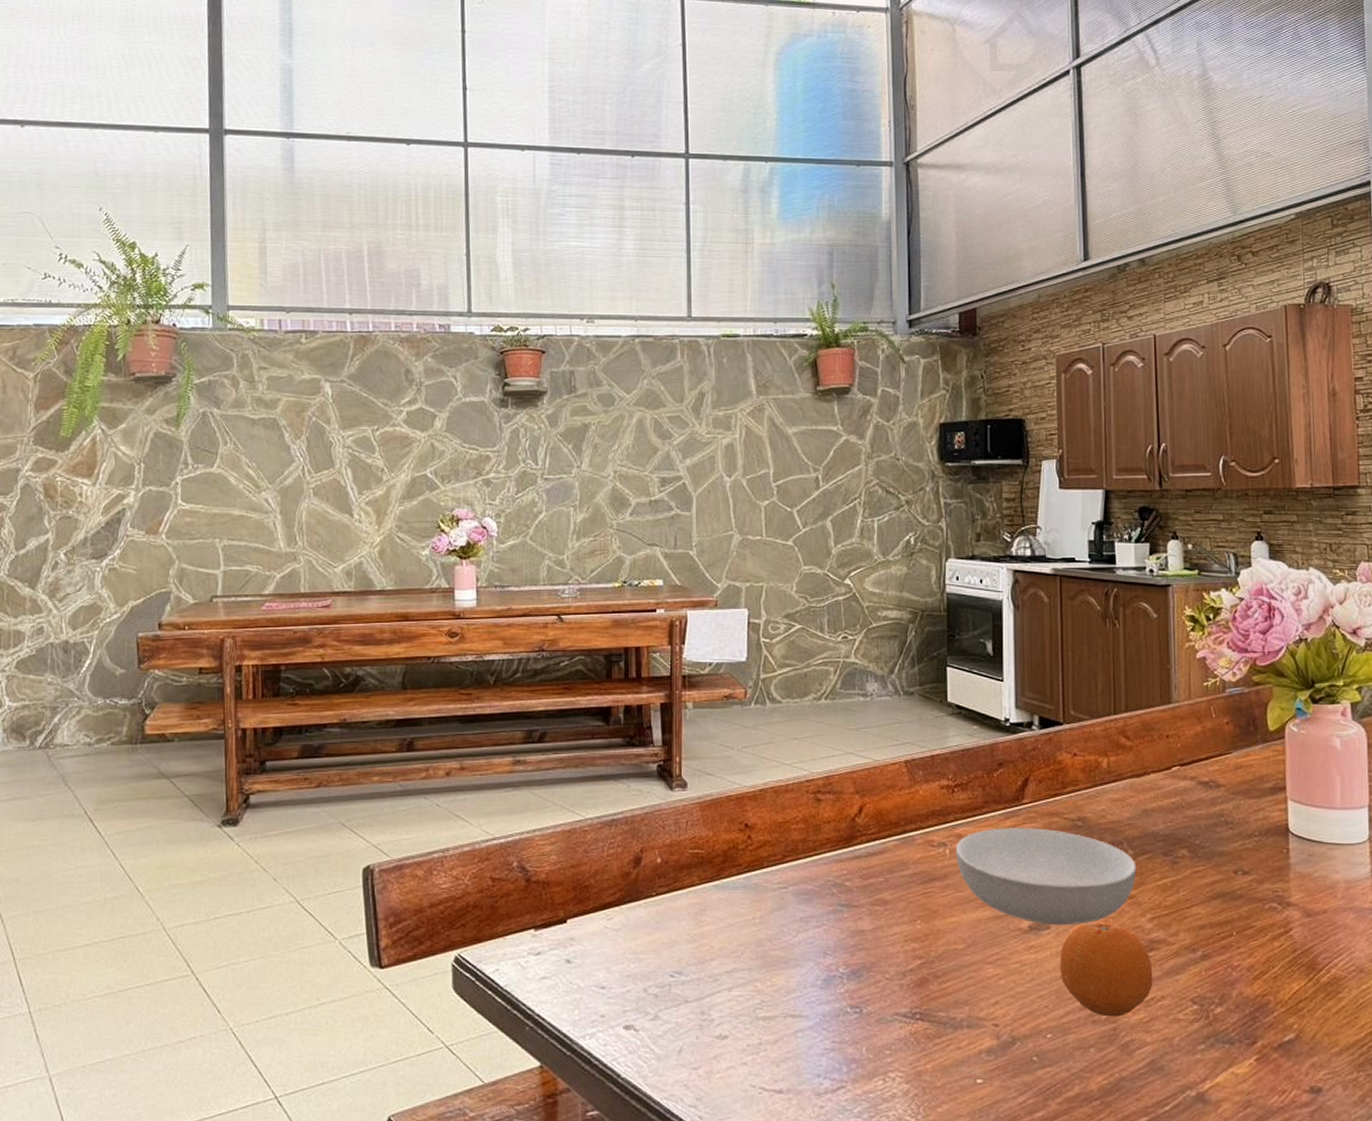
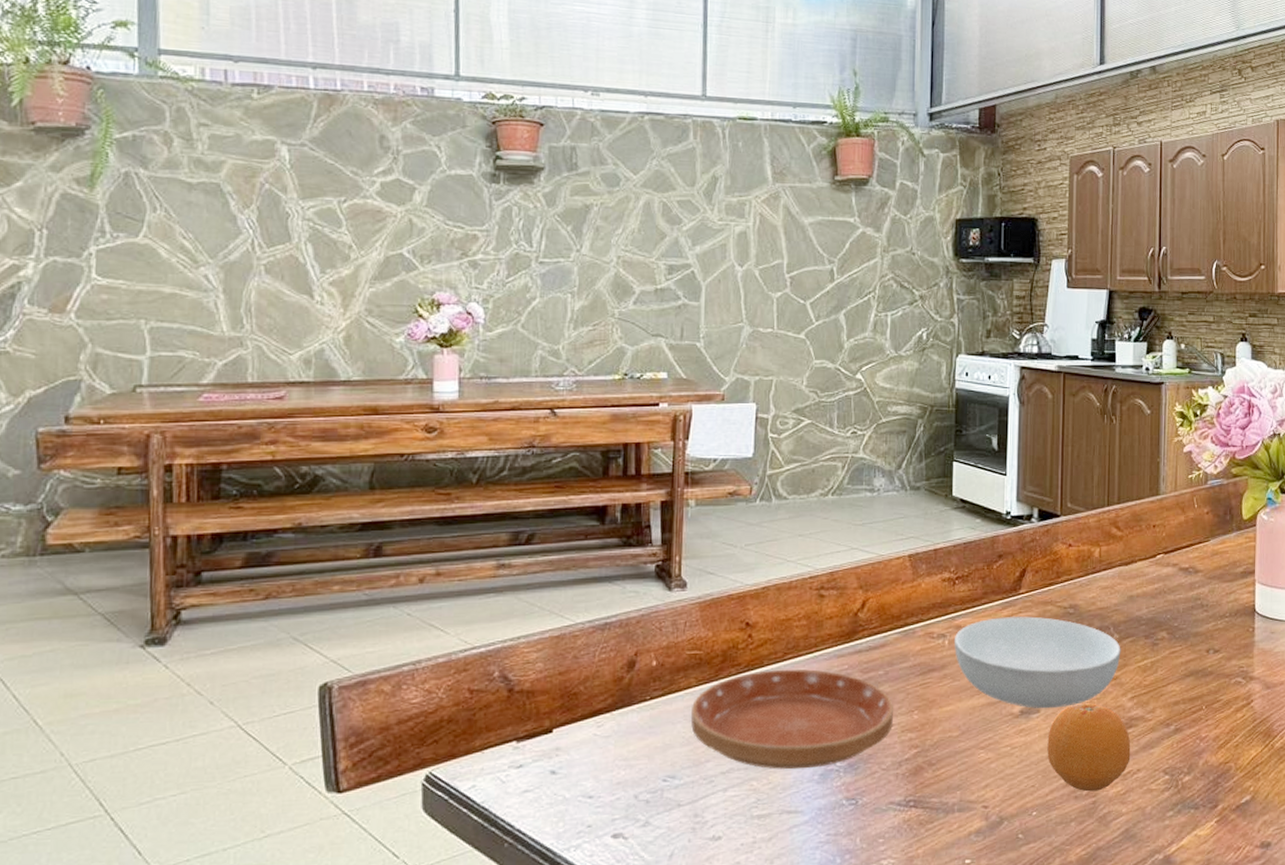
saucer: none [696,872,896,973] -> present [691,668,894,770]

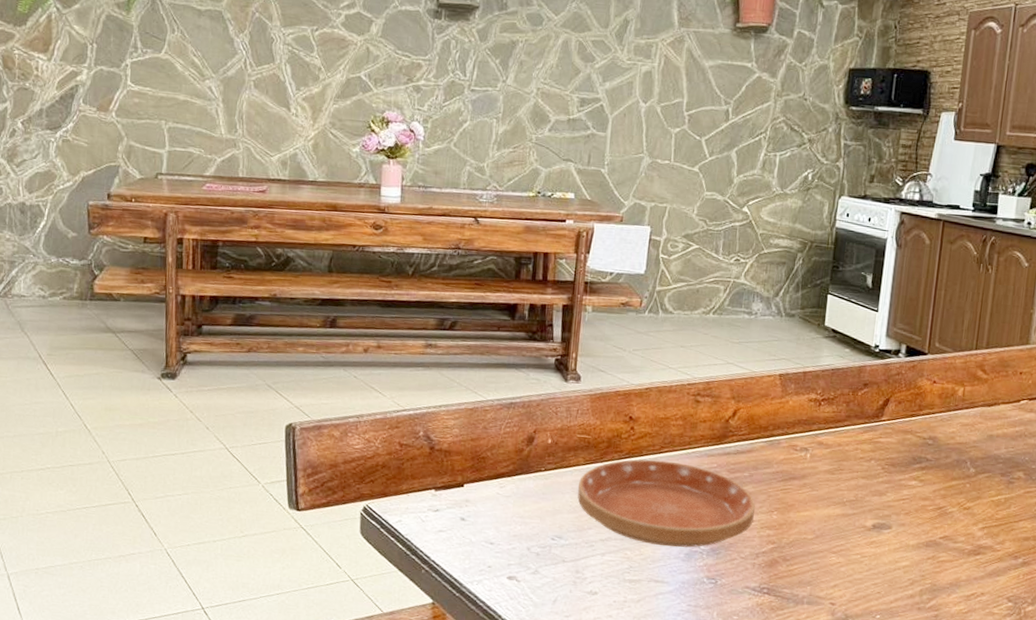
serving bowl: present [953,616,1121,709] -> none [815,439,976,528]
fruit: present [1047,703,1131,792] -> none [895,526,977,607]

